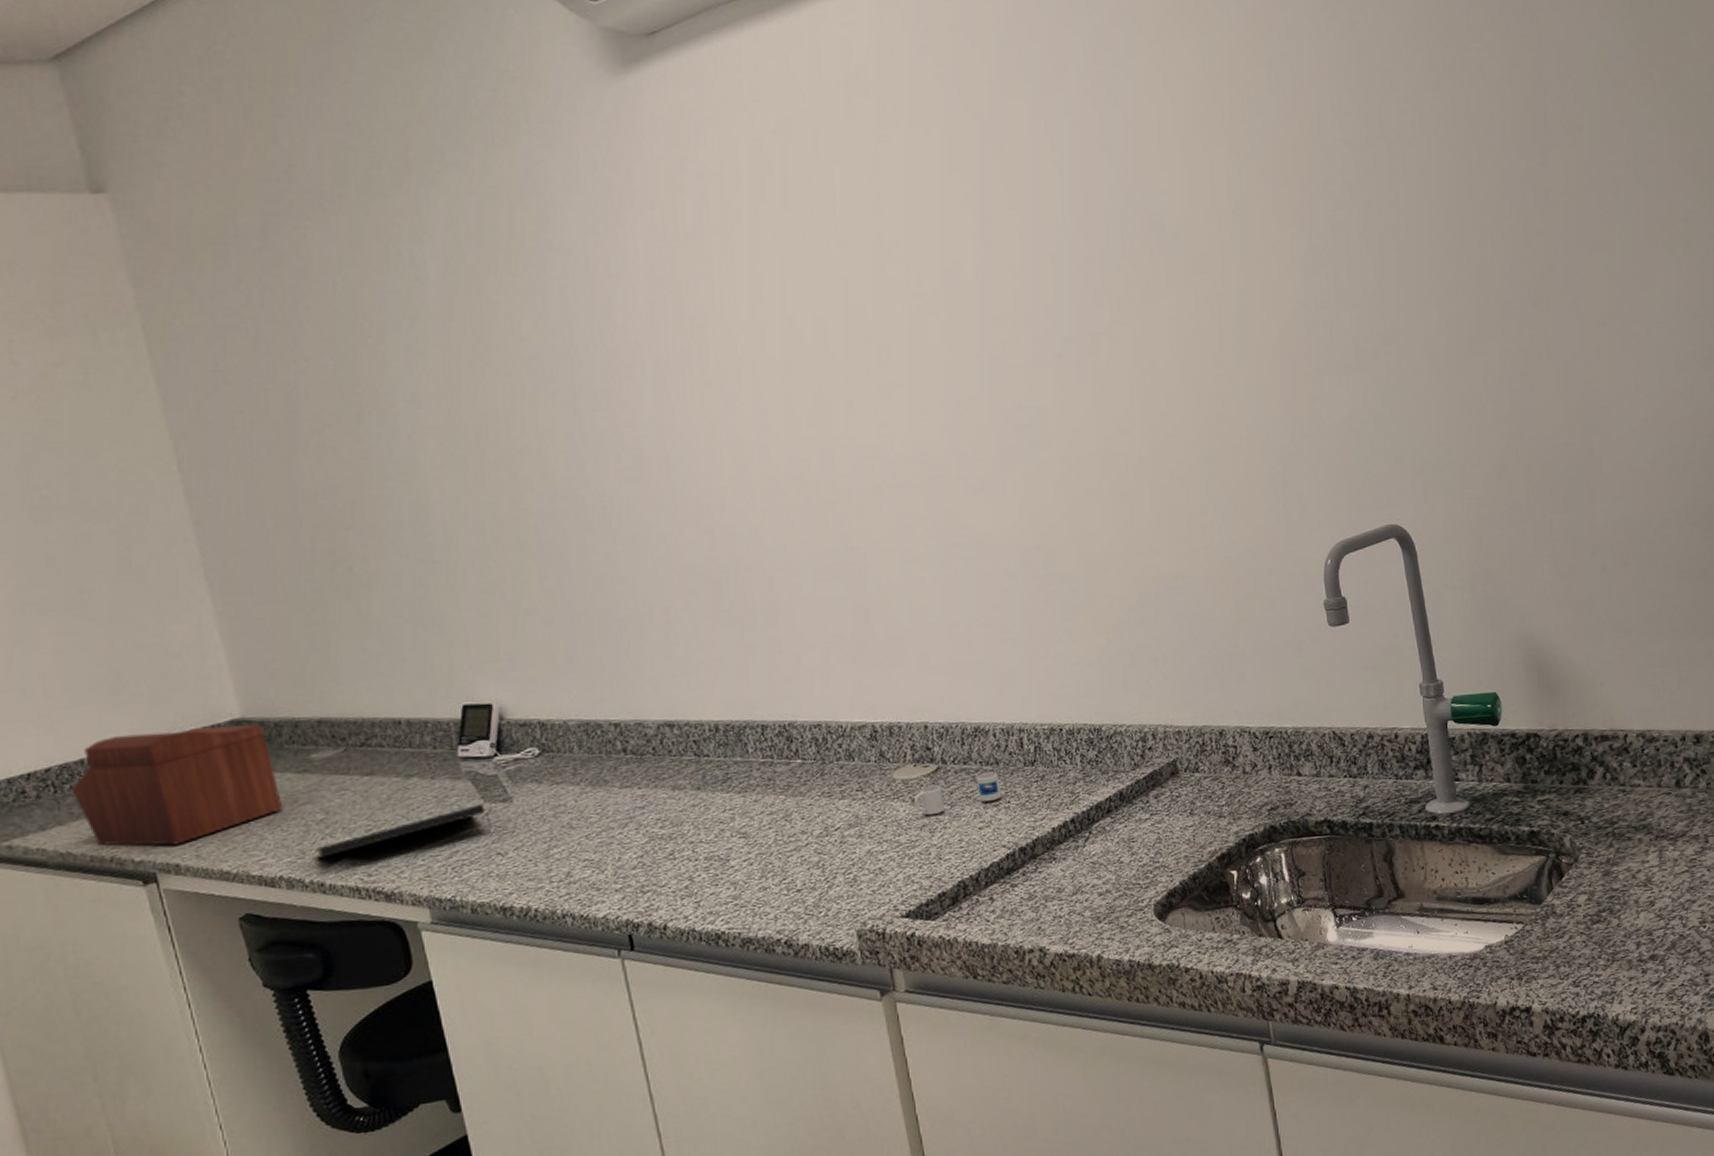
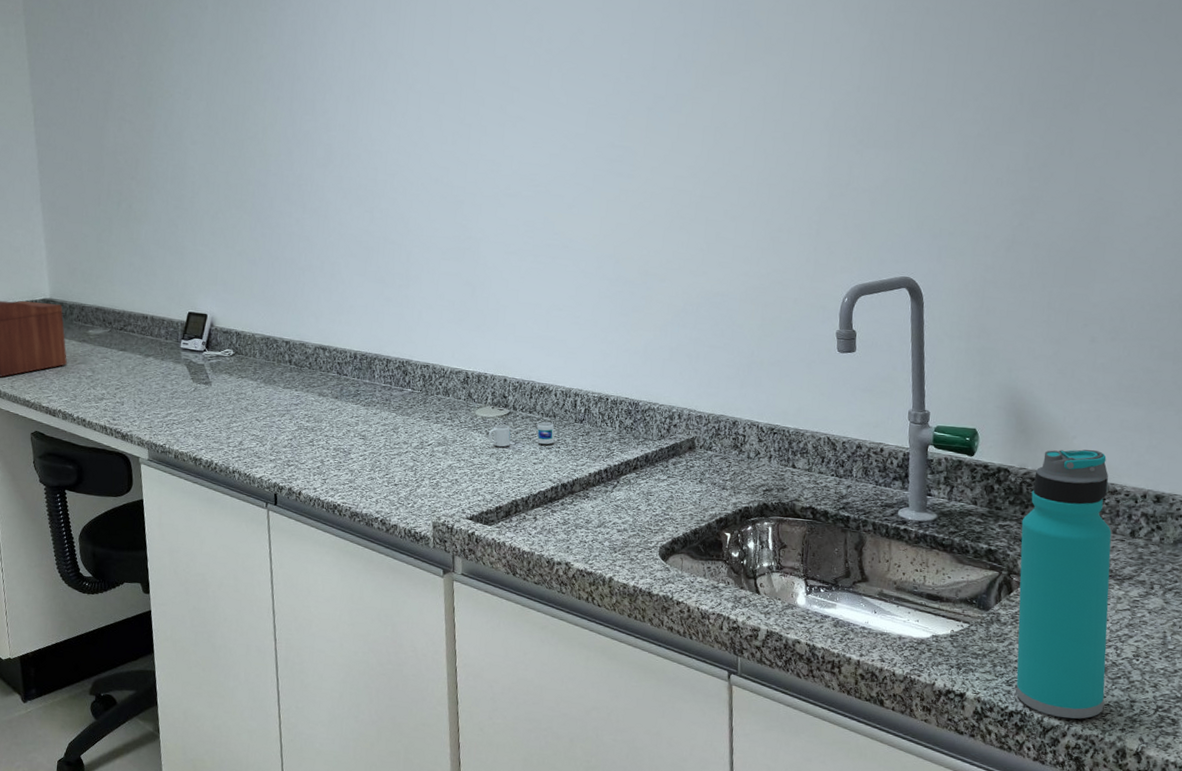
notepad: present [314,804,493,860] -> none [82,383,196,403]
water bottle: none [1561,694,1679,1012] -> present [1016,449,1112,719]

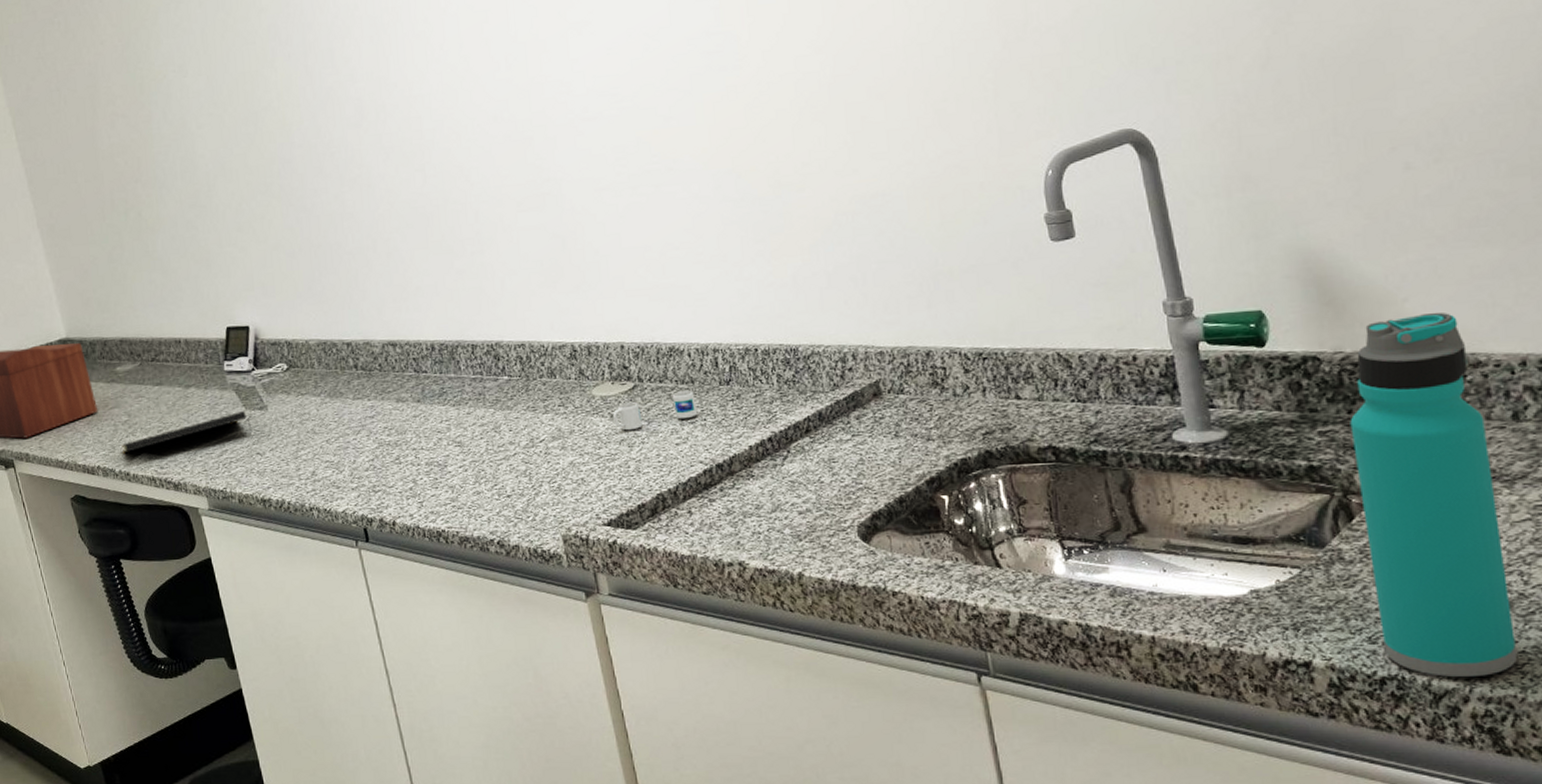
notepad: none [82,383,196,403] -> present [121,411,253,454]

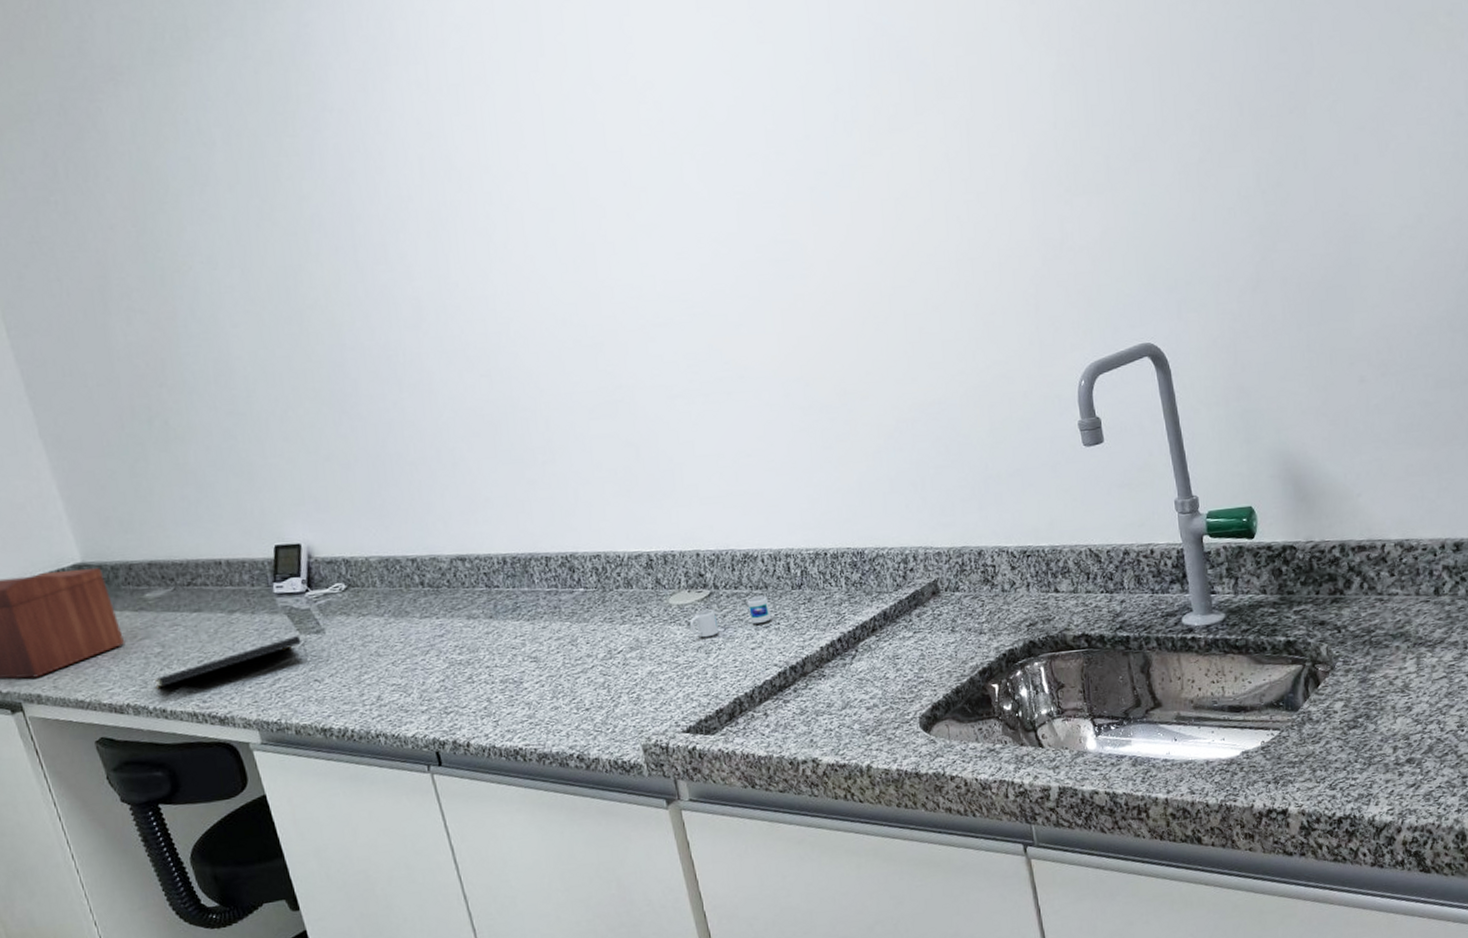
water bottle: present [1350,312,1518,678] -> none [1317,505,1436,813]

